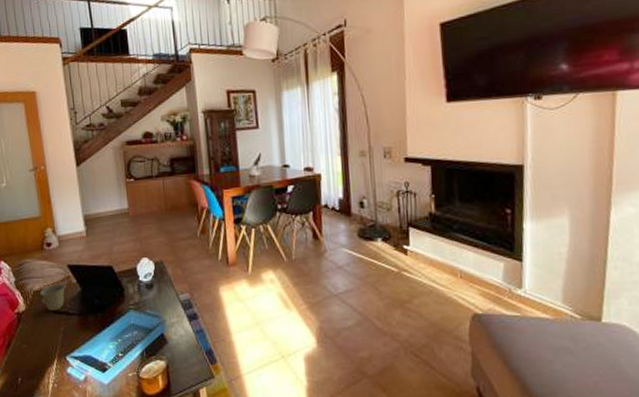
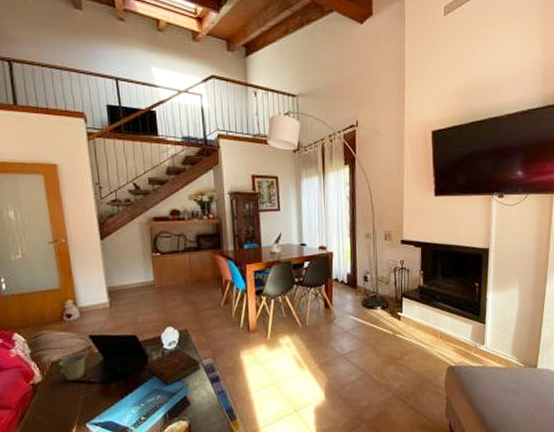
bible: none [123,282,177,320] -> present [146,349,201,385]

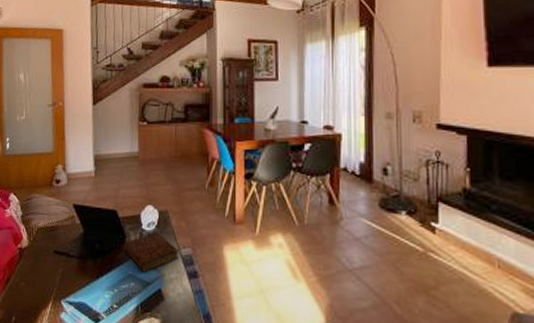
cup: present [57,353,87,381] -> none [43,222,69,251]

